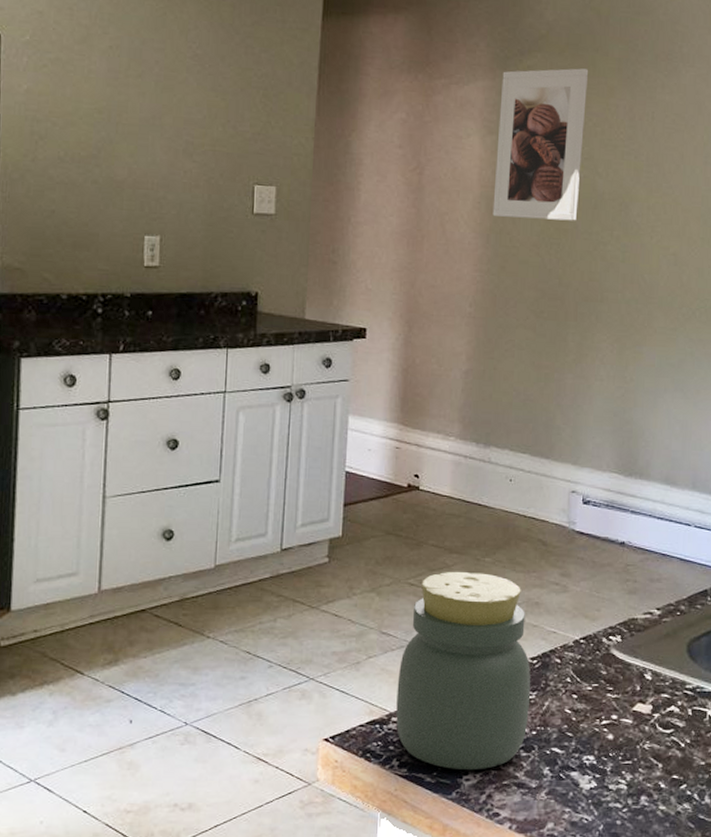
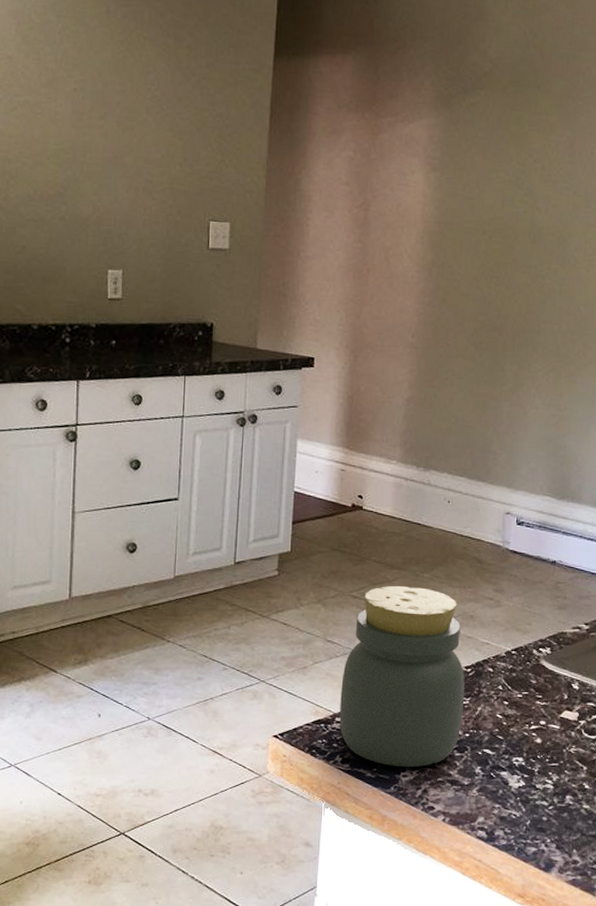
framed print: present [492,68,589,221] -> none [435,105,531,255]

